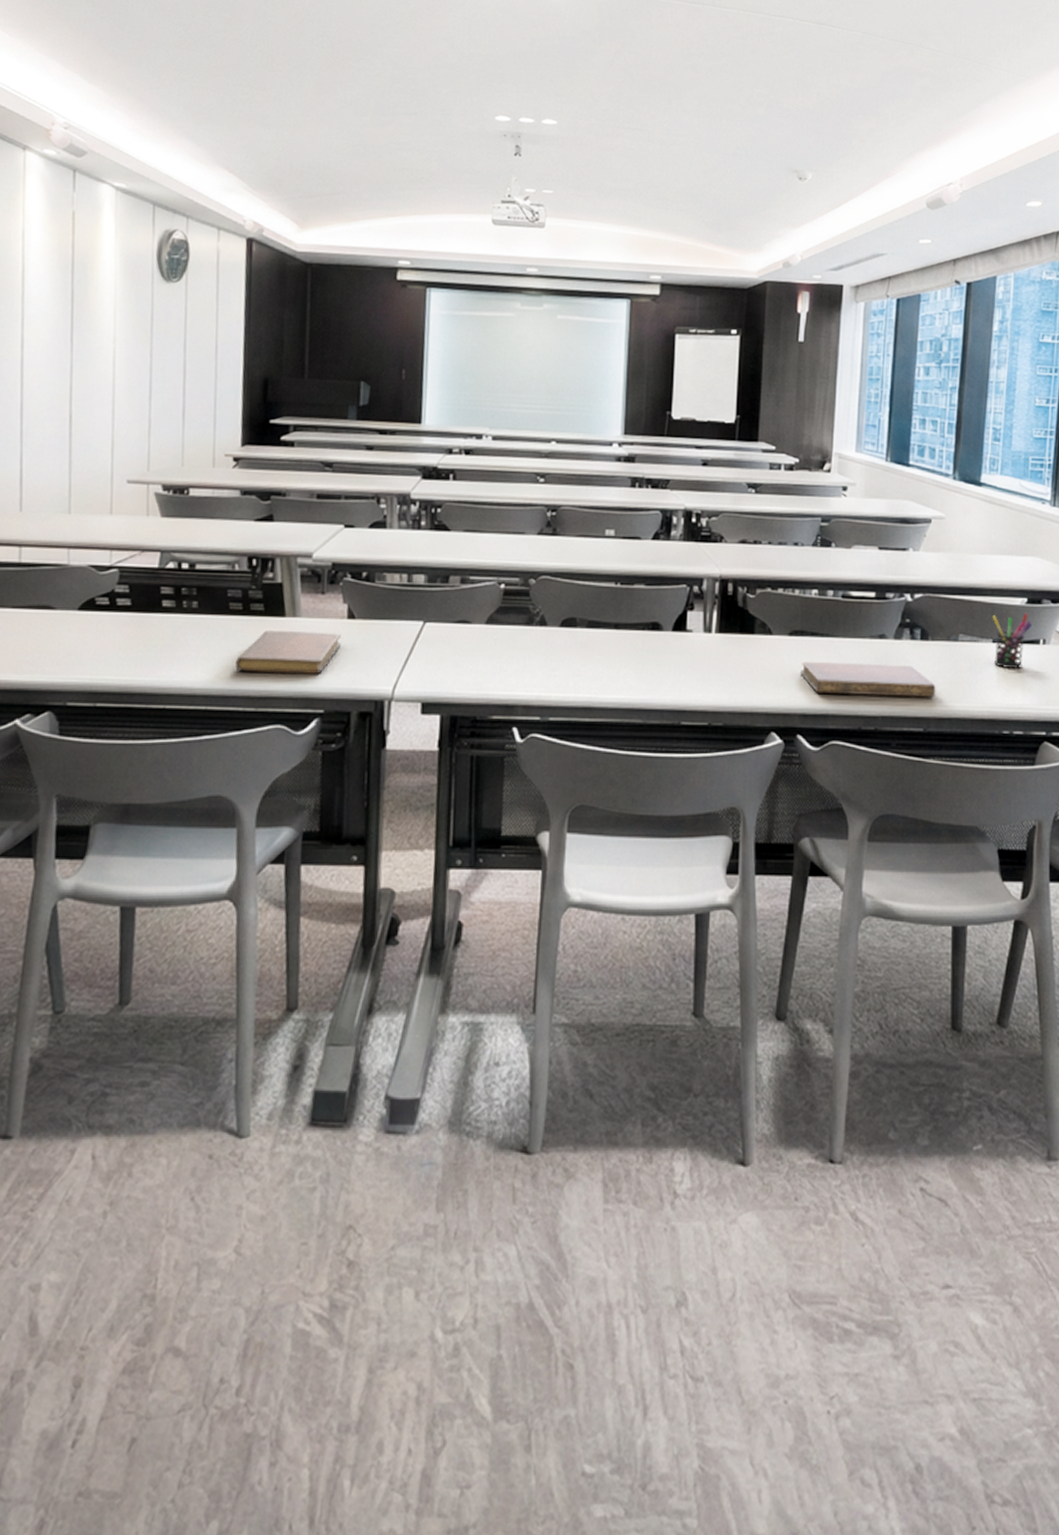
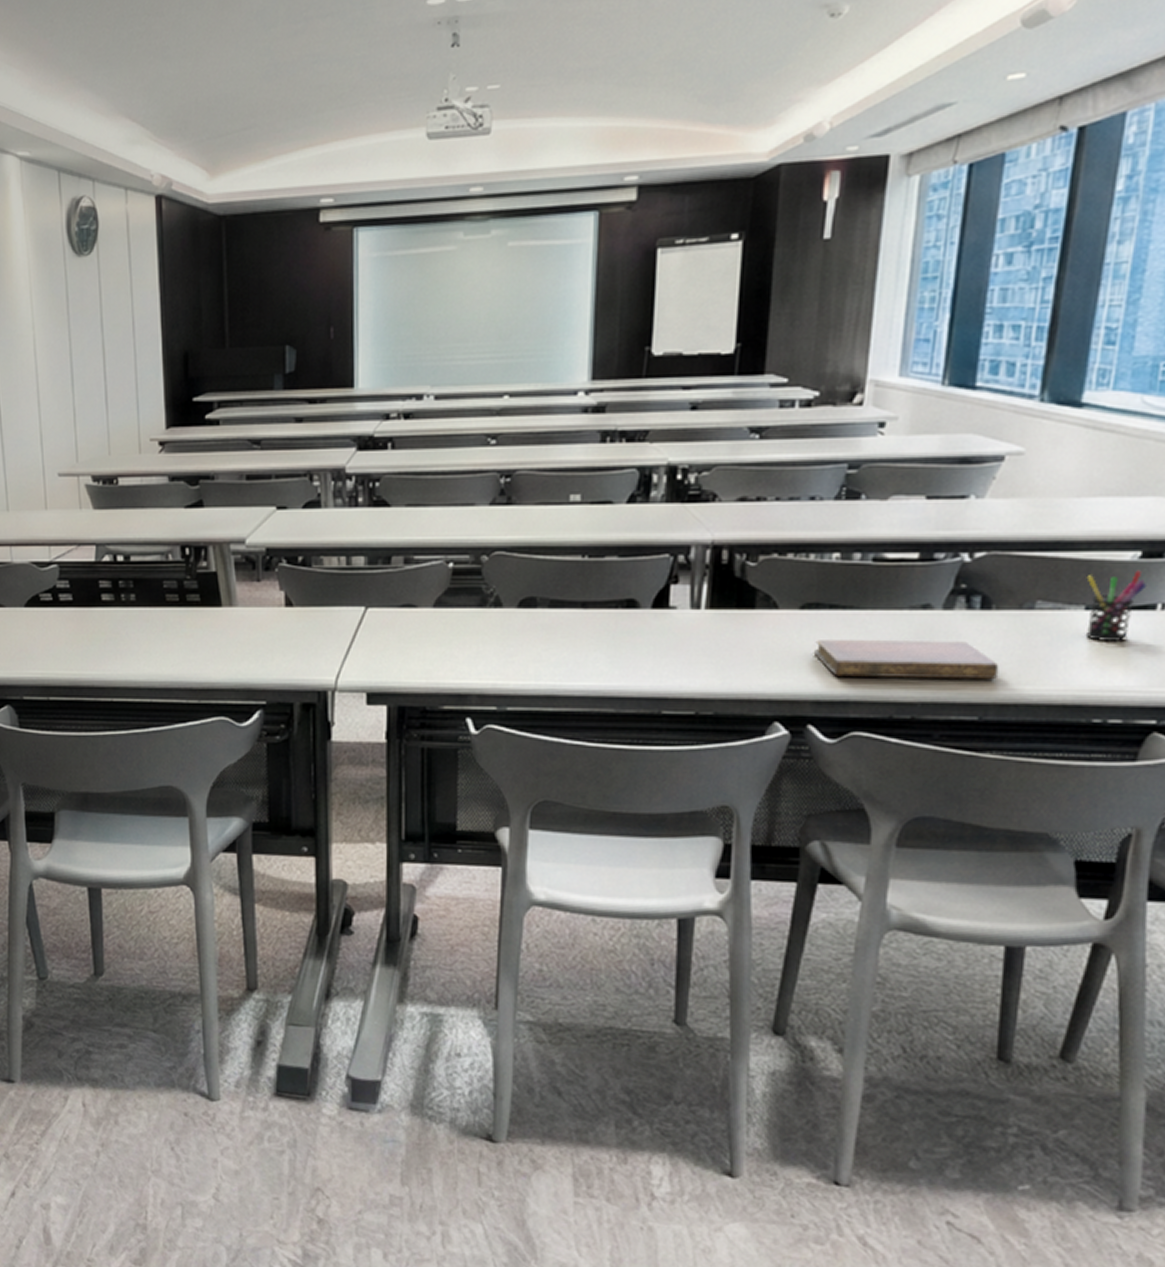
notebook: present [235,630,342,674] -> none [176,621,281,665]

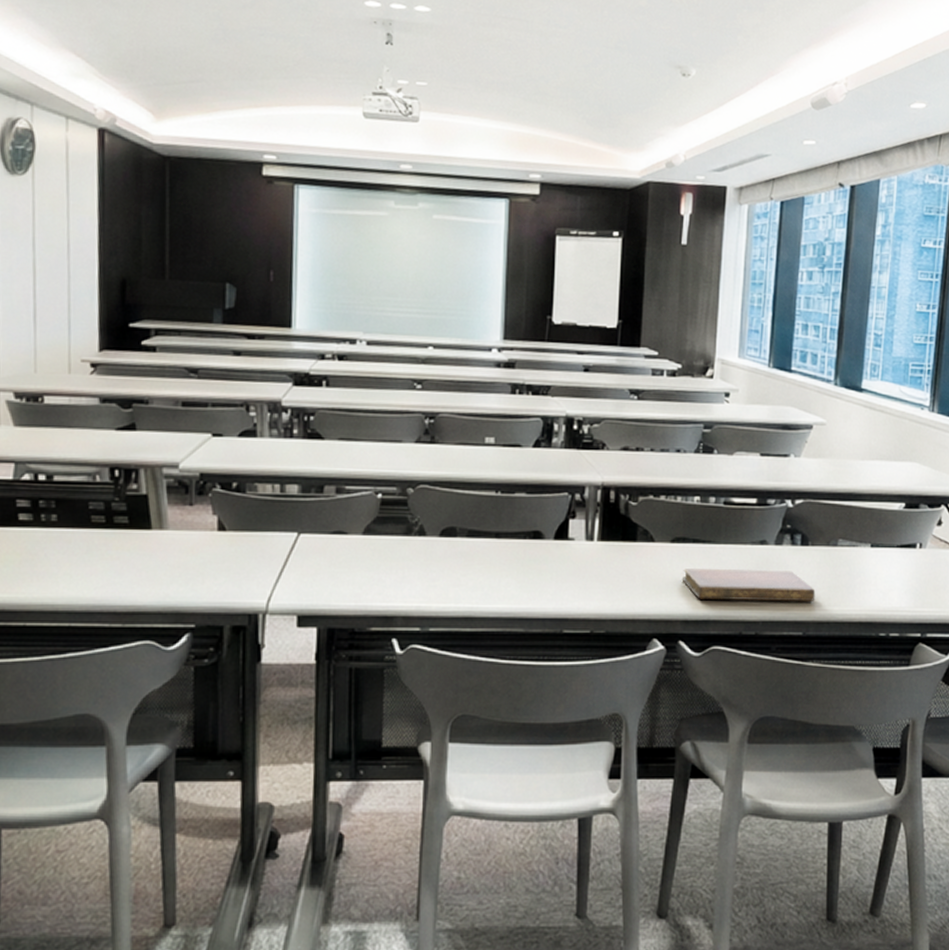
pen holder: present [1085,570,1148,641] -> none [870,517,910,572]

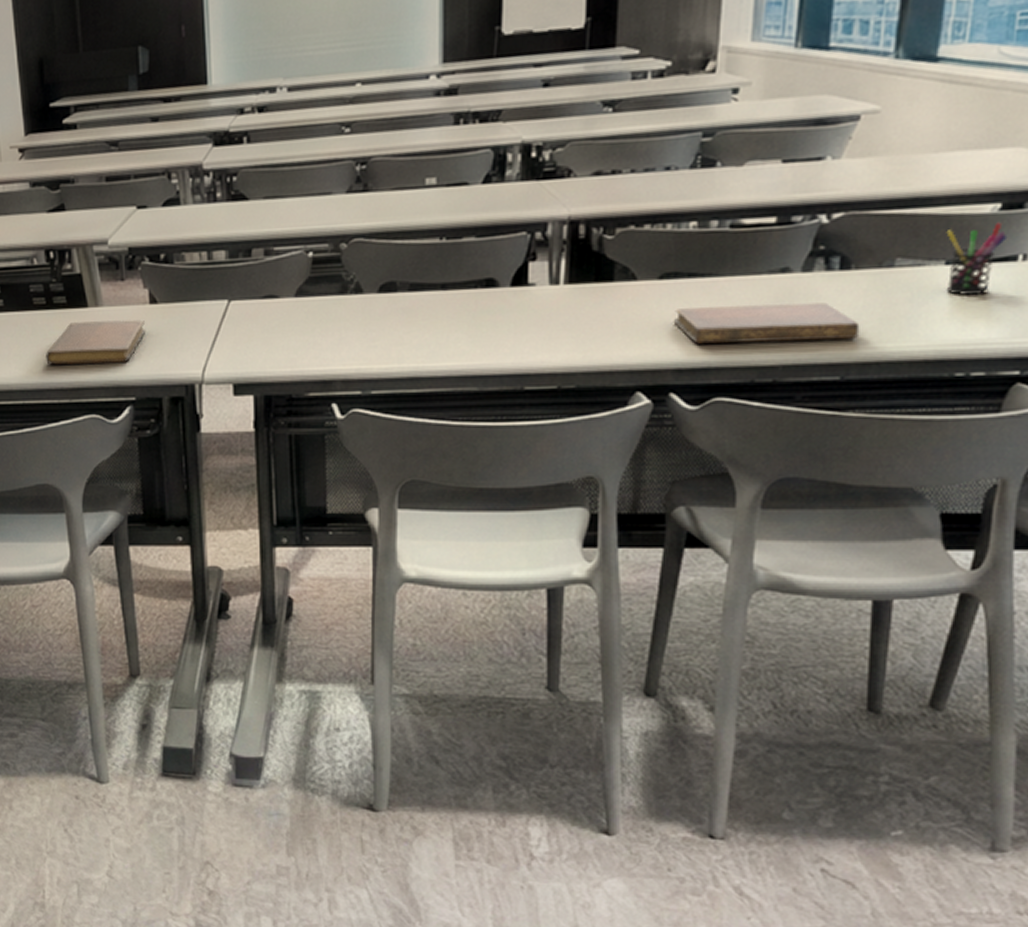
notebook: none [100,544,212,588] -> present [46,319,146,365]
pen holder: none [870,517,910,572] -> present [946,222,1008,295]

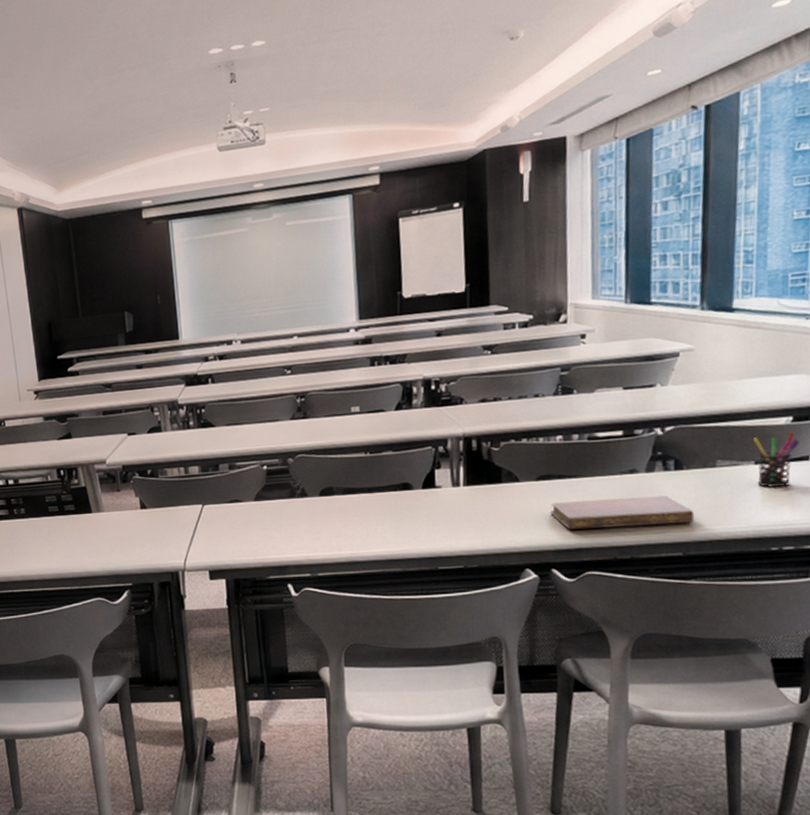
notebook: present [46,319,146,365] -> none [60,521,139,559]

